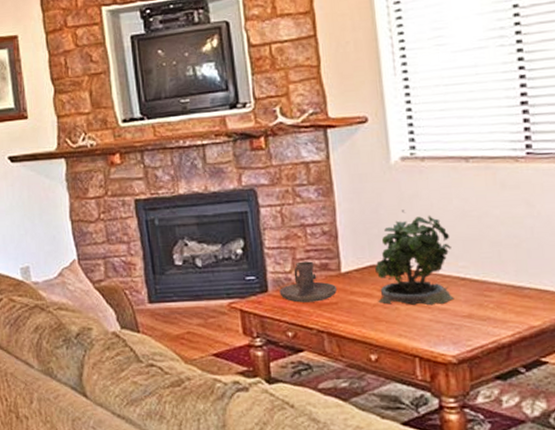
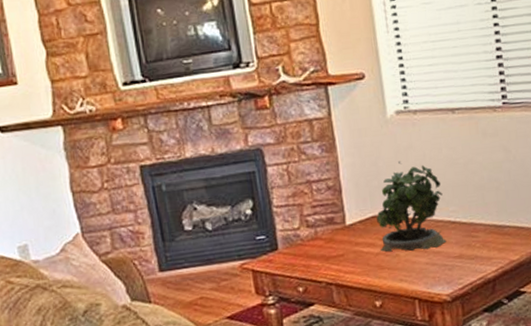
candle holder: present [279,261,338,303] -> none [289,216,343,258]

